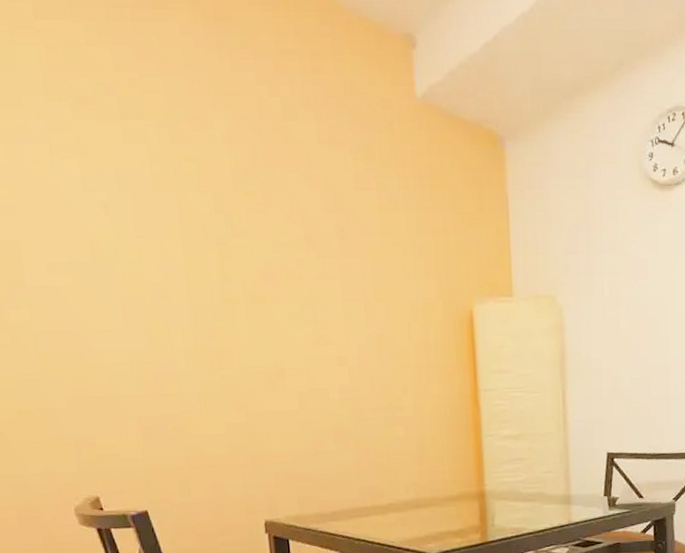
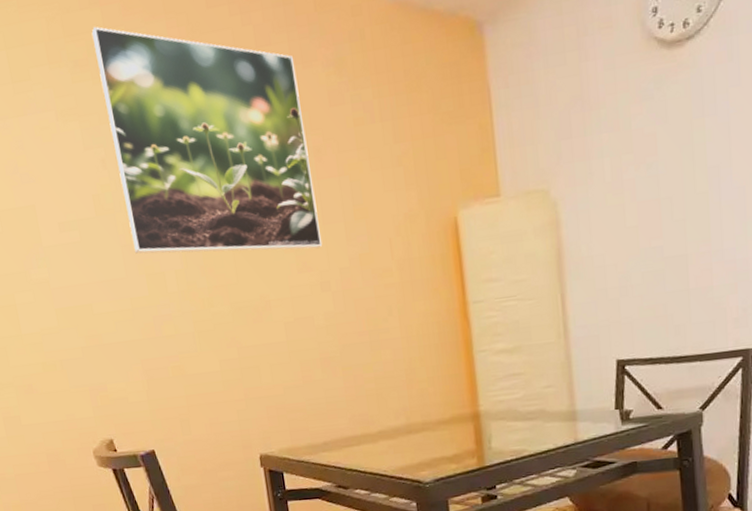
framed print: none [99,66,341,324] -> present [91,27,323,254]

